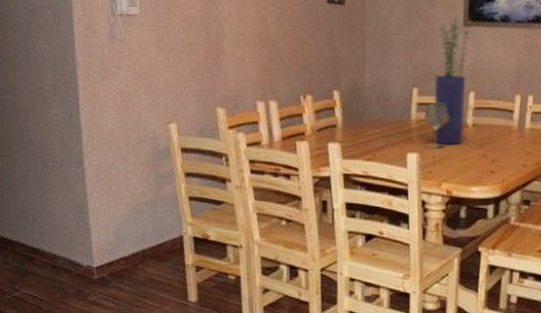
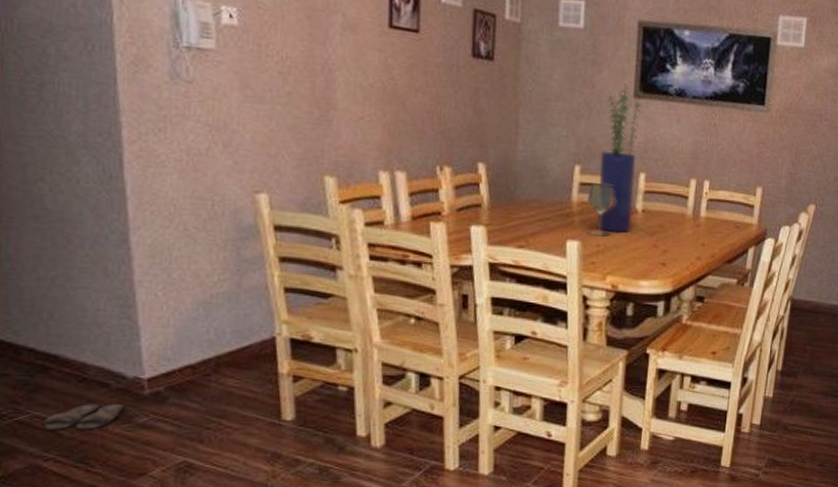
slippers: none [30,285,81,305] -> present [43,404,123,431]

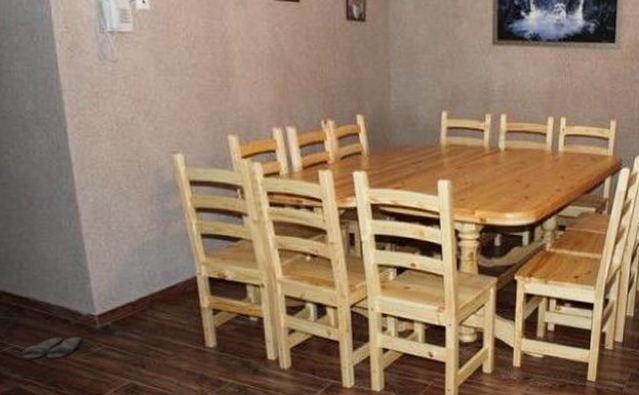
wine glass: present [587,183,616,237] -> none [455,127,480,175]
vase: present [596,83,644,233] -> none [463,31,501,171]

